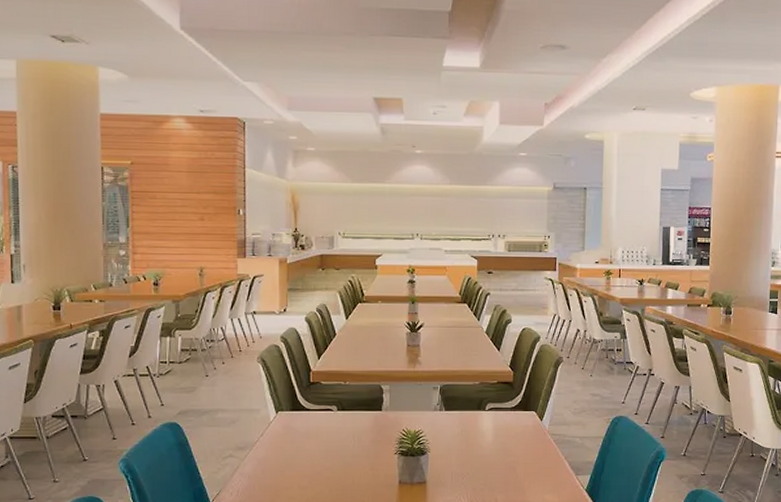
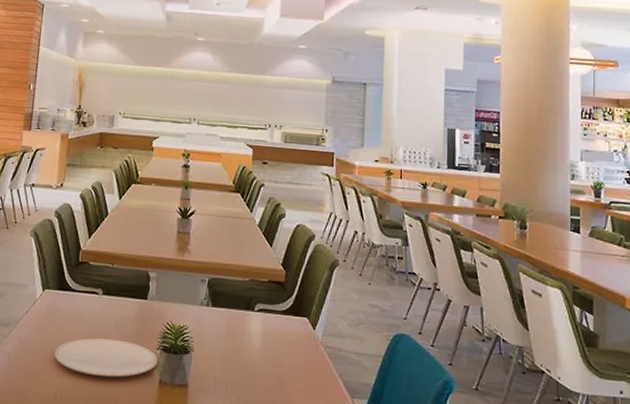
plate: none [294,449,396,484] -> present [54,338,158,378]

